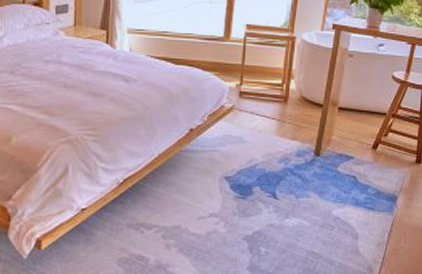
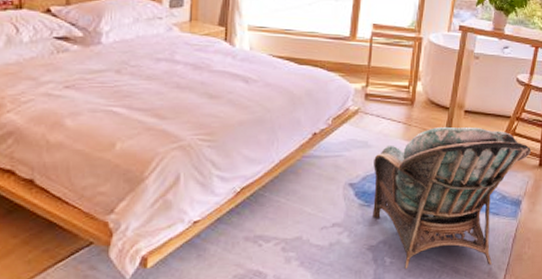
armchair: none [248,123,407,260] -> present [373,126,531,270]

